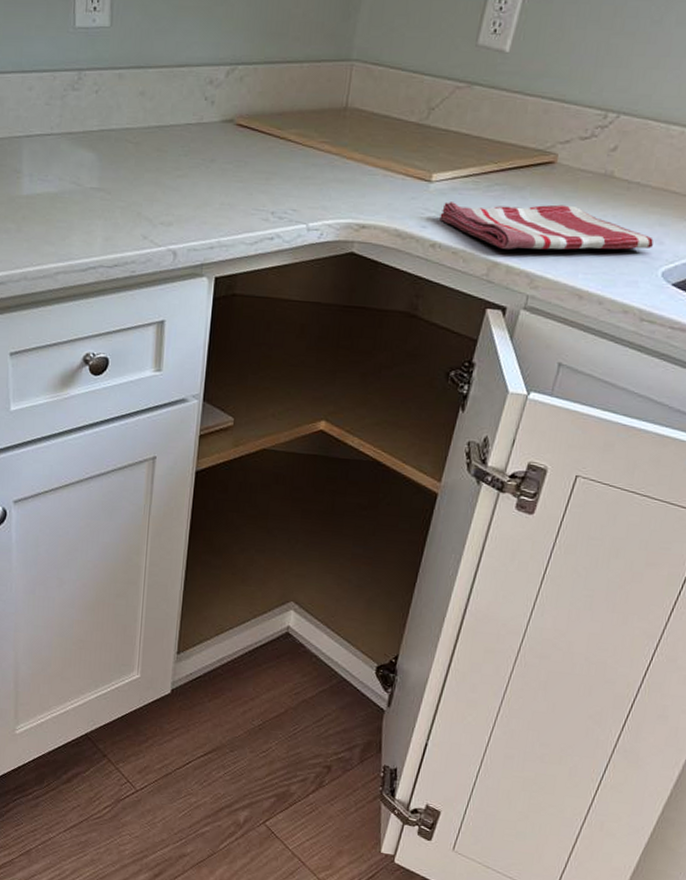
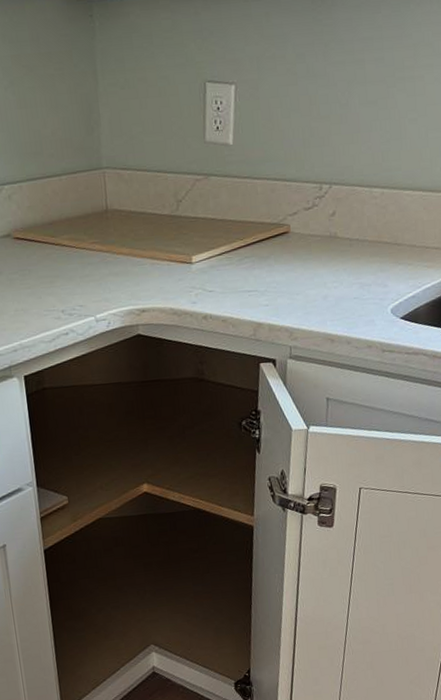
dish towel: present [439,202,653,250] -> none [205,266,379,311]

